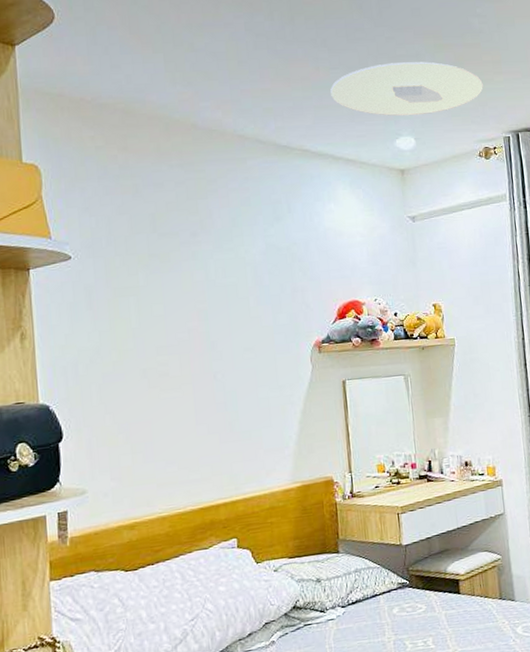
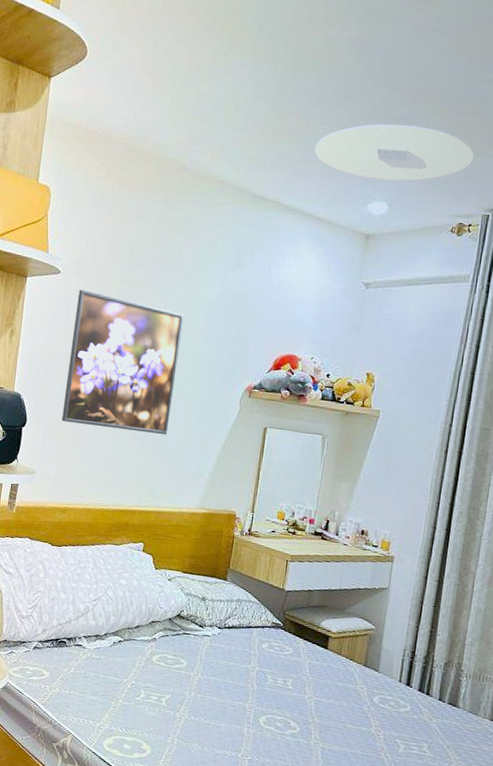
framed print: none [98,272,237,425] -> present [61,290,184,435]

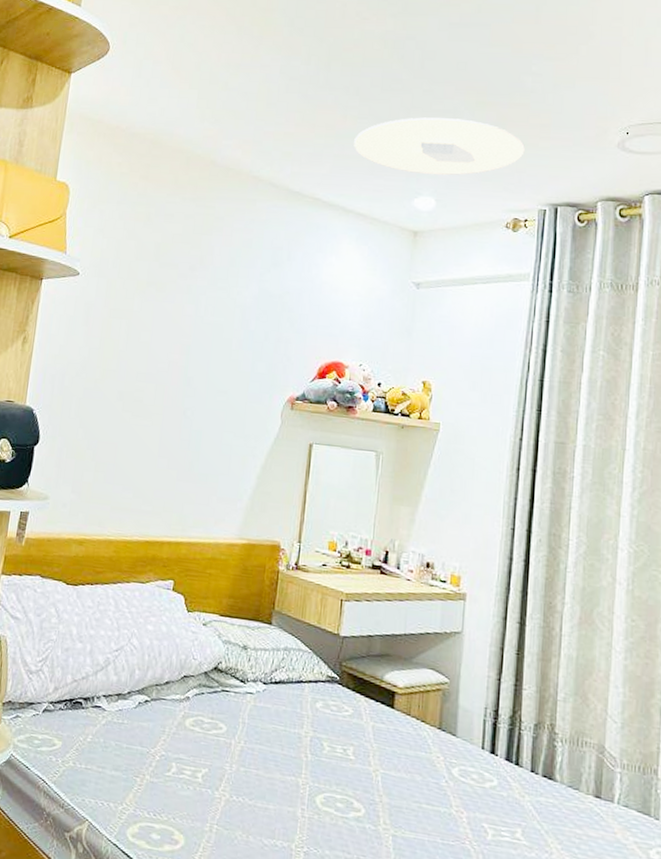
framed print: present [61,290,184,435] -> none [79,293,216,454]

